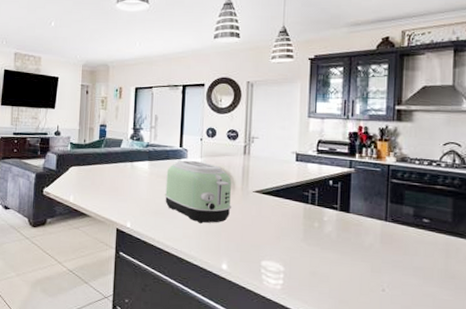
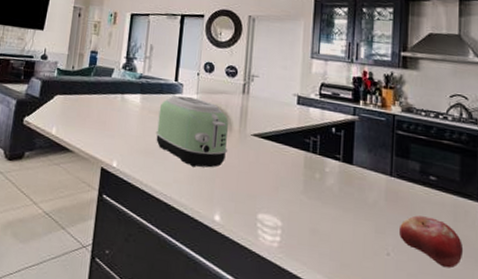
fruit: none [394,255,455,300] -> present [400,215,464,268]

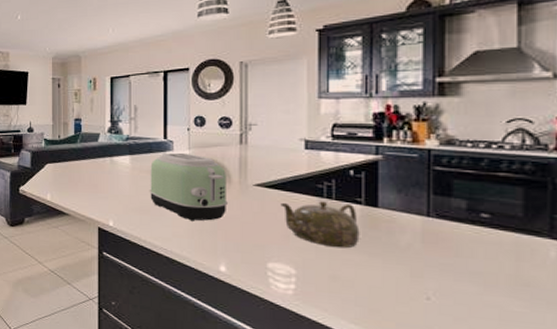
teapot: none [273,154,337,203] -> present [280,201,360,249]
fruit: present [400,215,464,268] -> none [442,257,530,312]

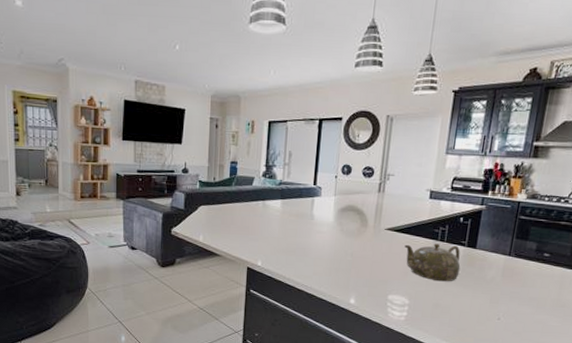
toaster: present [149,152,228,221] -> none [296,198,364,261]

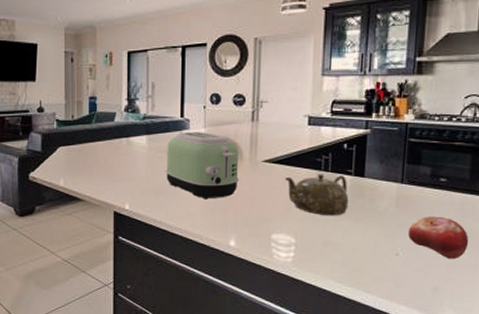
toaster: none [296,198,364,261] -> present [165,131,239,199]
fruit: none [510,287,564,326] -> present [408,216,469,259]

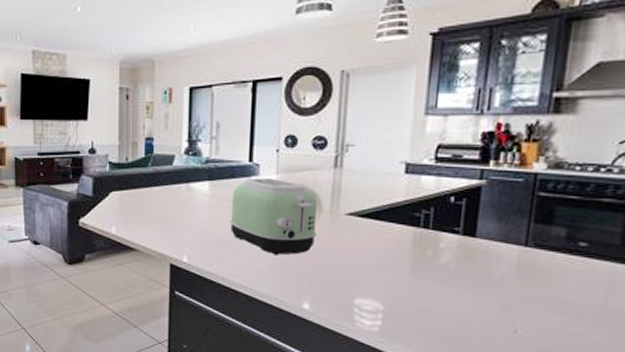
teapot: present [285,174,349,216] -> none [373,231,454,282]
fruit: present [408,216,469,259] -> none [532,288,616,342]

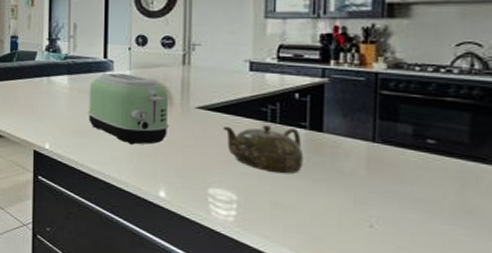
teapot: none [373,231,454,282] -> present [223,125,304,174]

